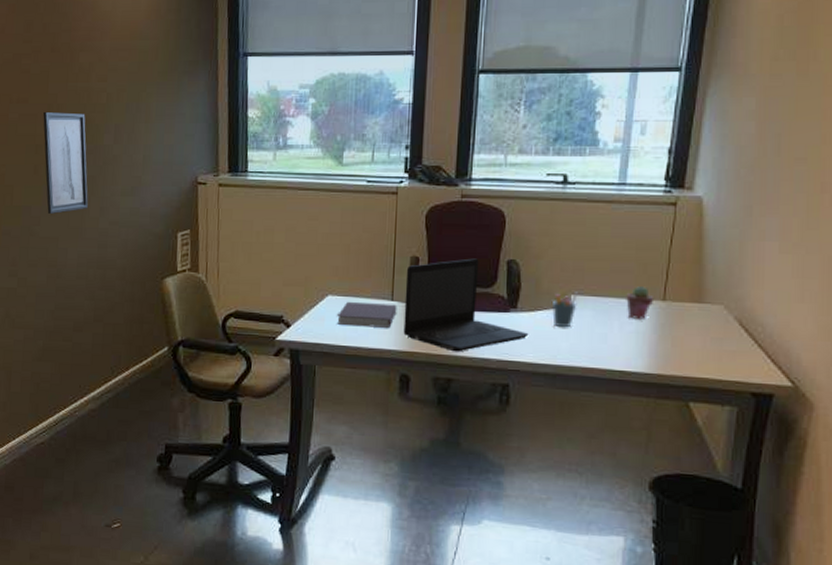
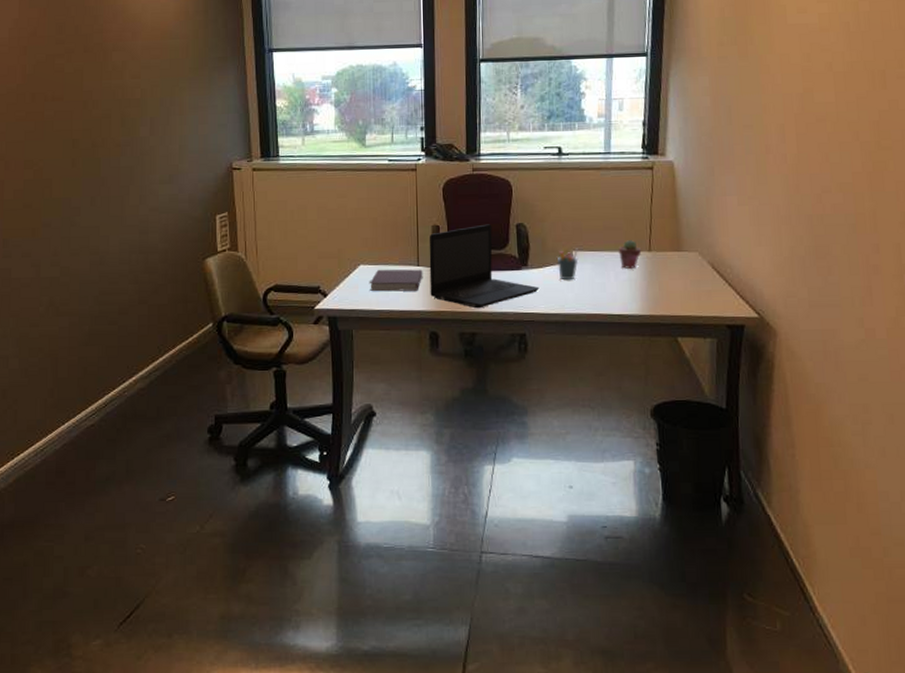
wall art: present [43,111,88,214] -> none [79,107,127,204]

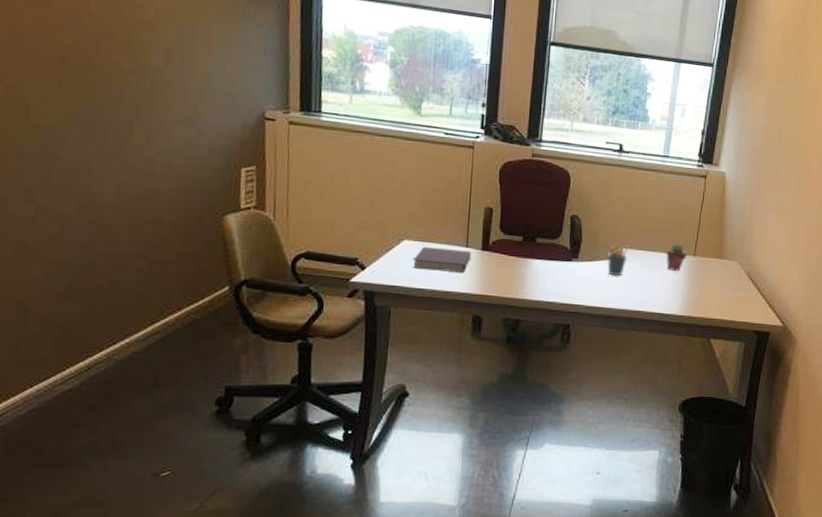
laptop: present [429,224,539,309] -> none [477,212,588,296]

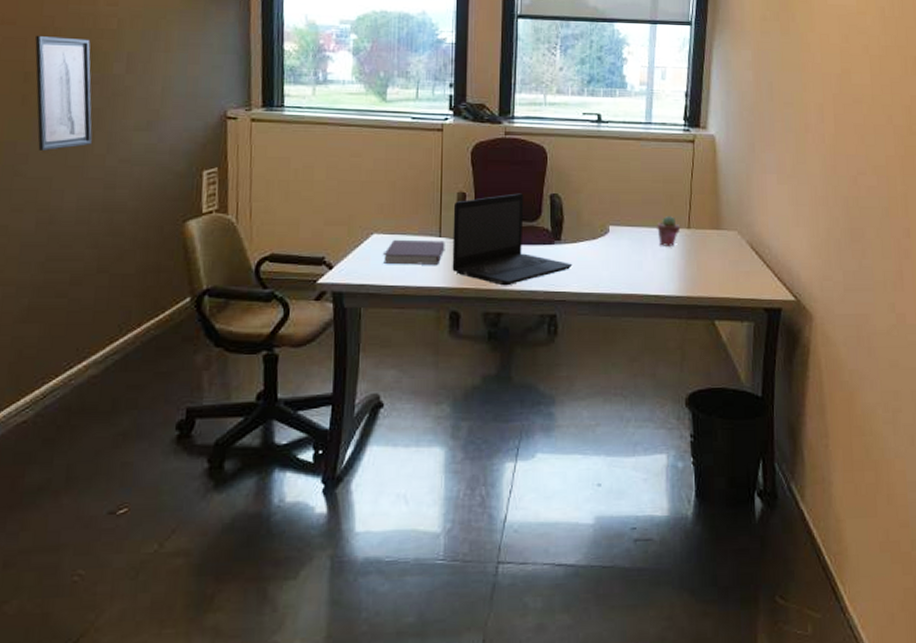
wall art: none [70,19,131,137] -> present [35,35,92,150]
laptop: none [477,212,588,296] -> present [452,193,573,286]
pen holder: present [607,246,628,277] -> none [593,223,615,257]

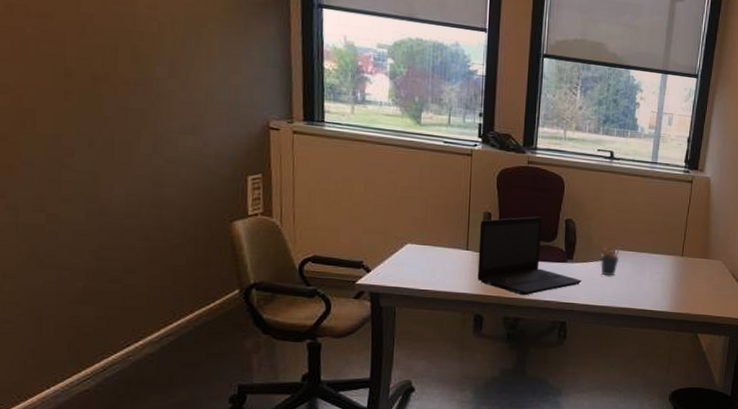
wall art: present [35,35,92,150] -> none [74,31,138,146]
notebook: present [383,239,445,265] -> none [416,249,472,274]
pen holder: none [593,223,615,257] -> present [601,247,620,276]
potted succulent: present [657,216,681,246] -> none [655,244,676,270]

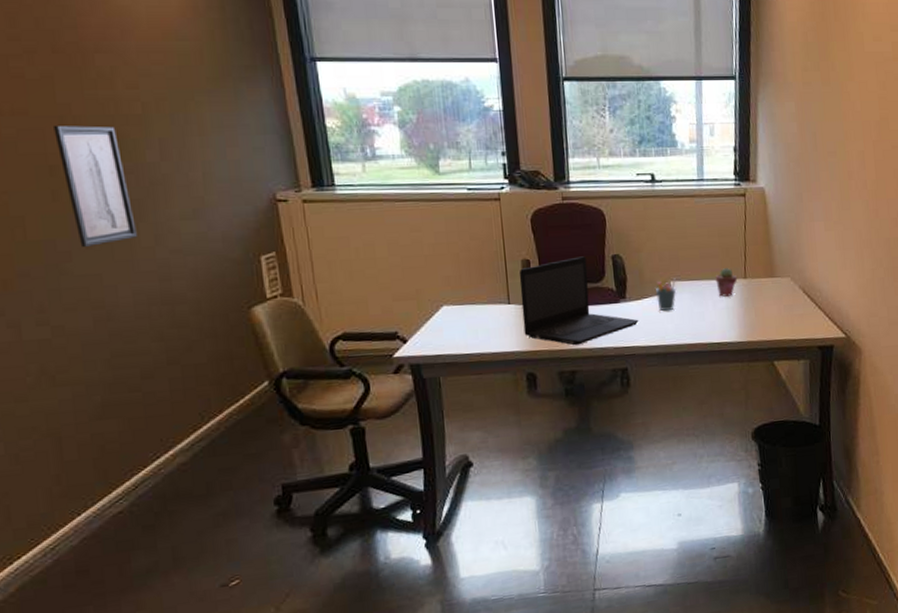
wall art: none [74,31,138,146] -> present [54,125,137,247]
potted succulent: none [655,244,676,270] -> present [715,268,738,297]

